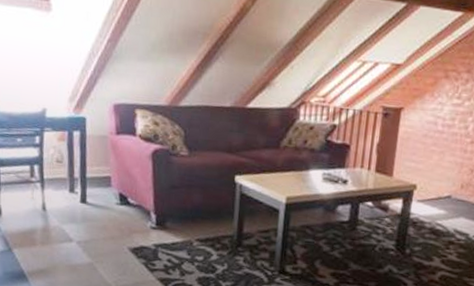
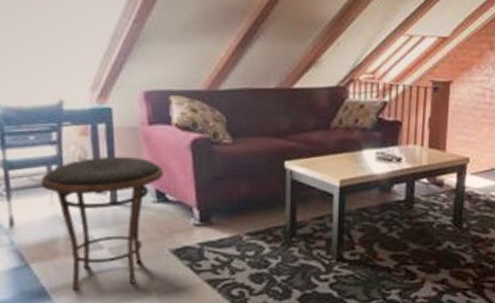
side table: none [24,160,127,276] -> present [40,156,164,290]

